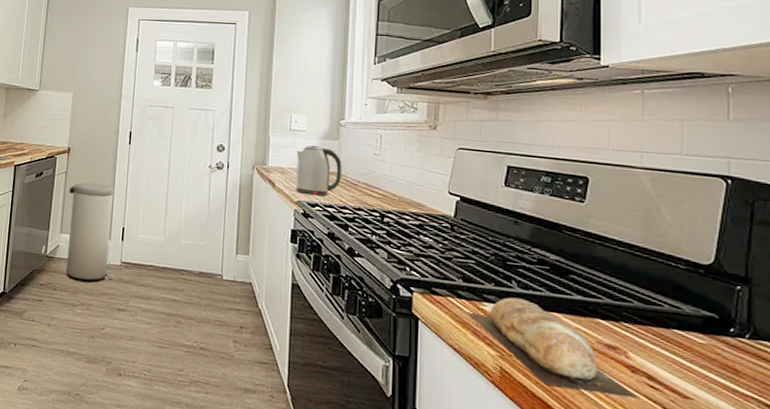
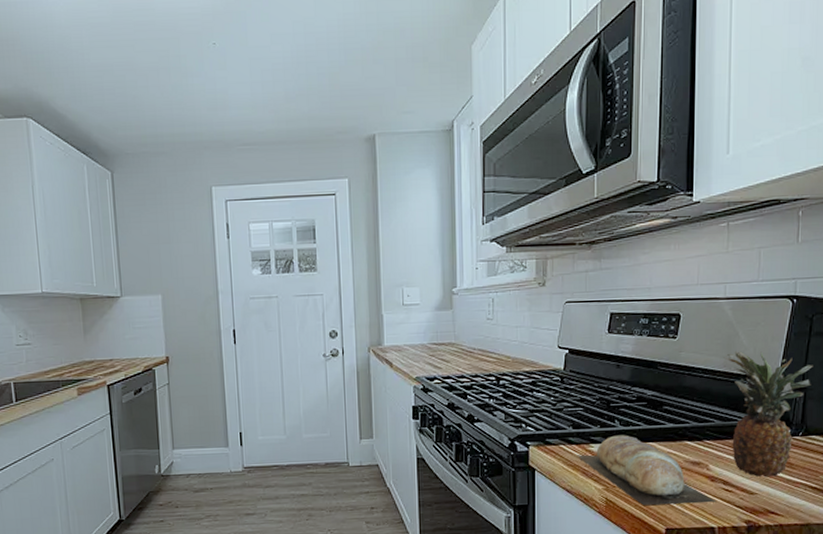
pedal bin: present [65,182,116,283] -> none [175,390,240,495]
kettle: present [296,145,342,197] -> none [411,317,457,370]
fruit: none [642,227,759,383] -> present [723,351,813,477]

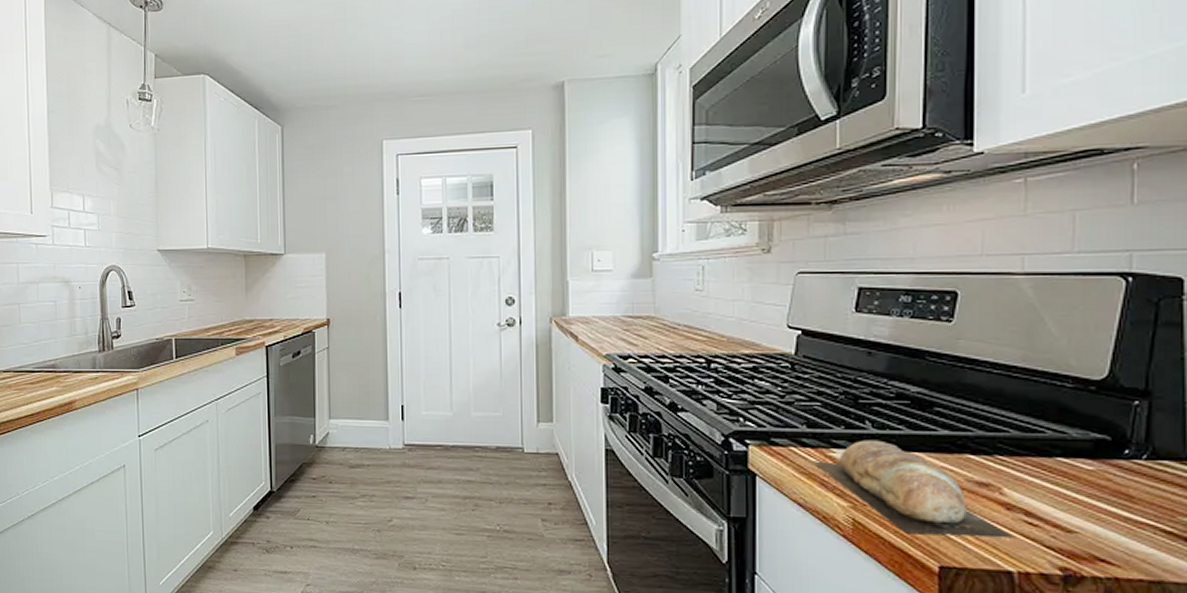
fruit: present [723,351,813,477] -> none [1022,342,1162,512]

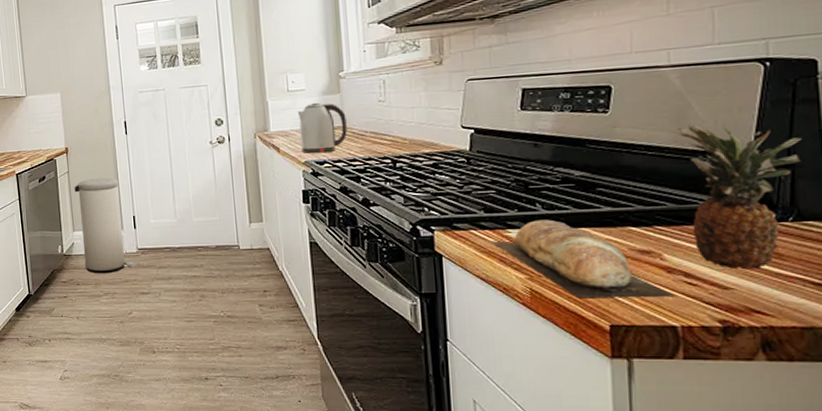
pedal bin: none [334,357,399,472] -> present [74,177,135,274]
kettle: none [601,286,657,346] -> present [297,102,347,154]
fruit: none [1022,342,1162,512] -> present [673,124,802,270]

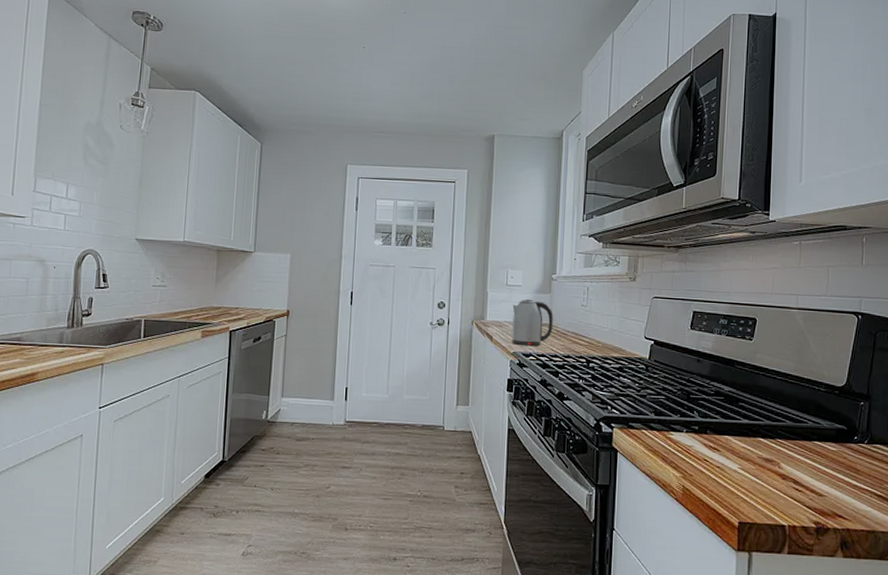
pedal bin: present [74,177,135,274] -> none [288,345,340,445]
bread loaf: present [491,219,677,298] -> none [657,425,787,501]
fruit: present [673,124,802,270] -> none [795,358,877,481]

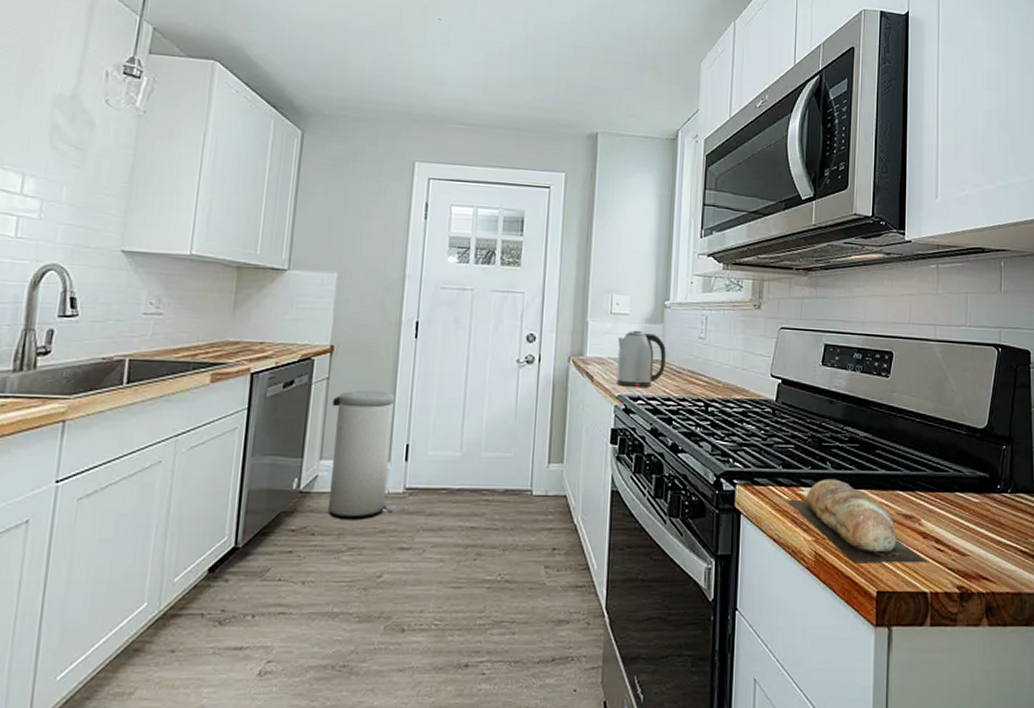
pedal bin: none [288,345,340,445] -> present [327,390,398,521]
bread loaf: none [657,425,787,501] -> present [786,479,929,563]

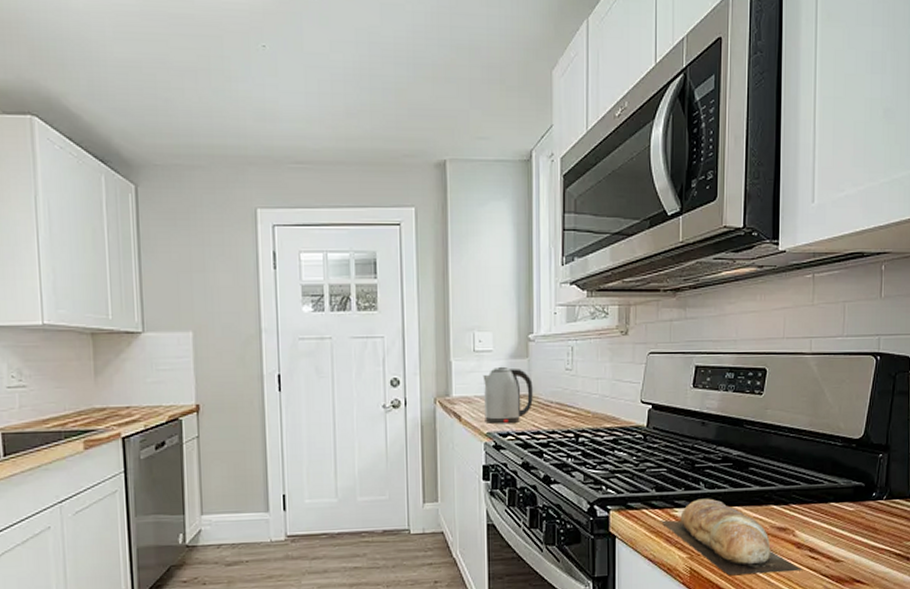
pedal bin: present [327,390,398,521] -> none [205,445,282,569]

